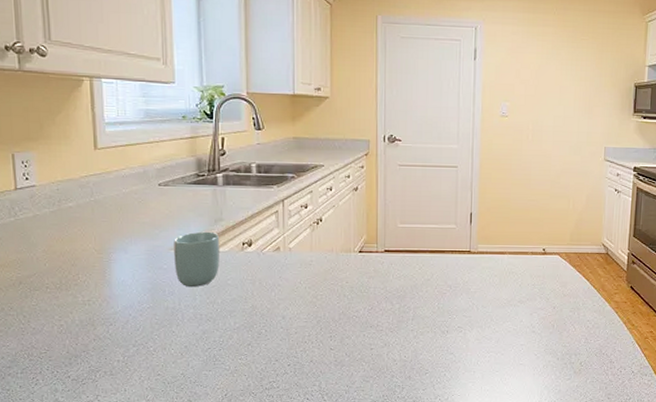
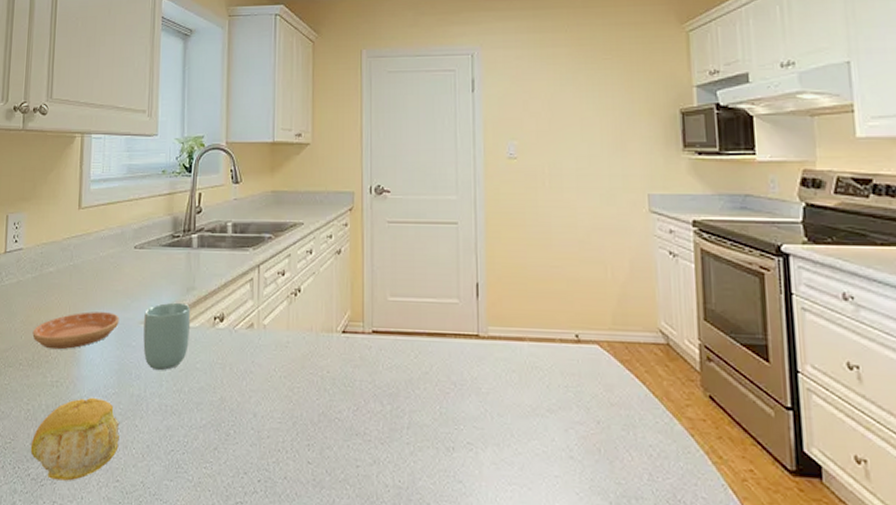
saucer: none [57,241,149,274] -> present [32,311,119,350]
fruit: none [67,311,158,379] -> present [30,397,120,481]

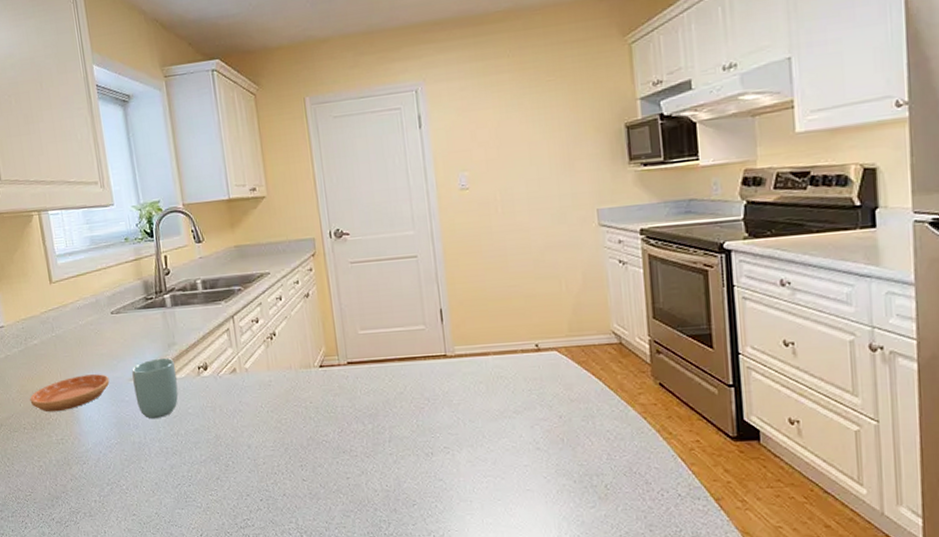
fruit: present [30,397,120,481] -> none [49,448,130,520]

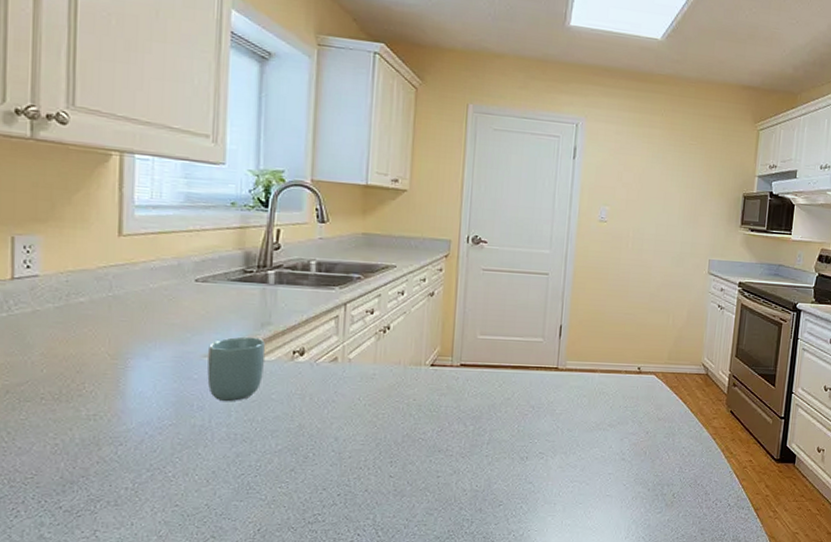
saucer: present [30,374,110,412] -> none [58,344,177,383]

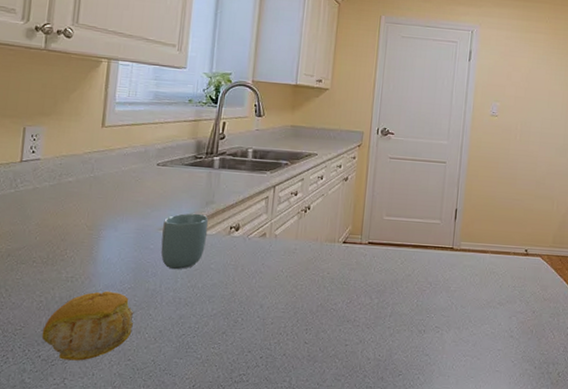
fruit: none [61,429,179,510] -> present [41,291,134,361]

